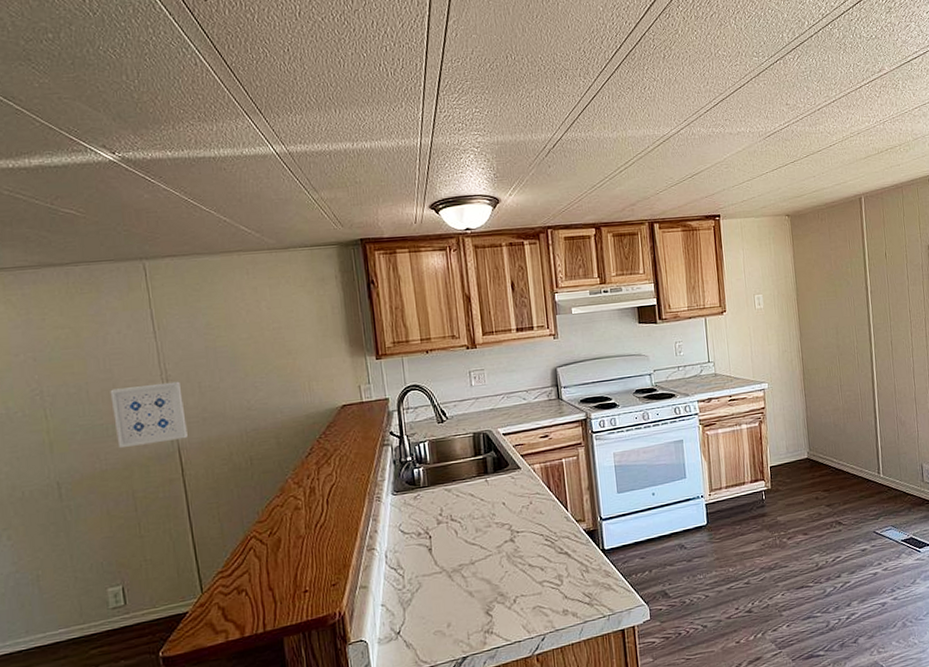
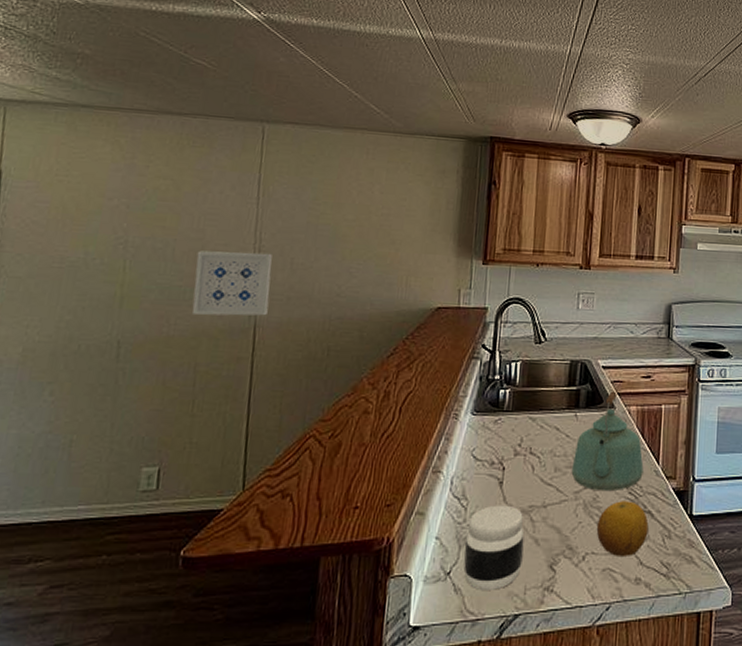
jar: none [408,567,462,642] -> present [463,505,525,590]
kettle: none [490,454,555,543] -> present [571,391,644,492]
fruit: none [521,546,568,595] -> present [596,501,649,556]

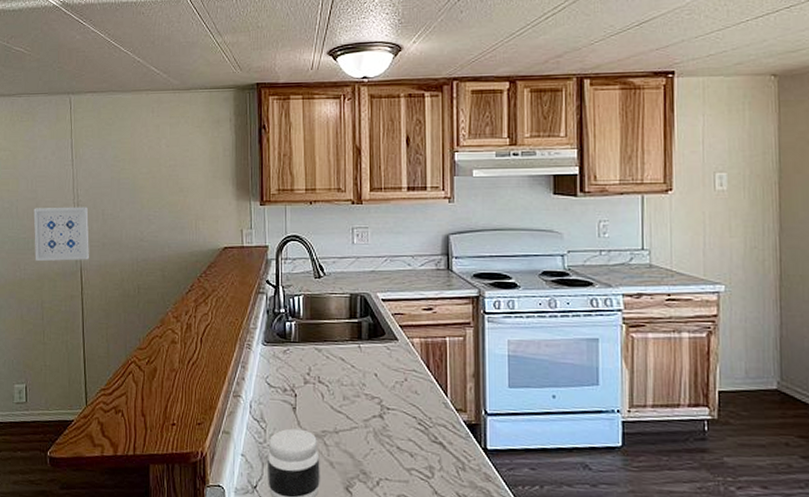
kettle: present [571,391,644,492] -> none [359,323,432,421]
fruit: present [596,501,649,556] -> none [388,431,441,485]

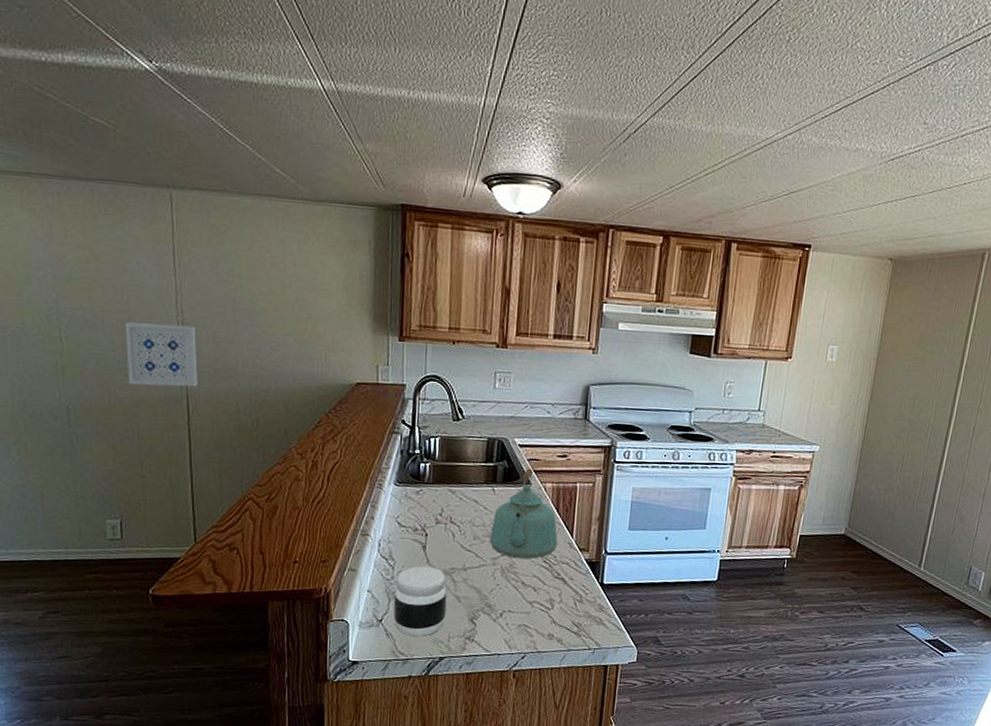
kettle: none [359,323,432,421] -> present [489,468,558,560]

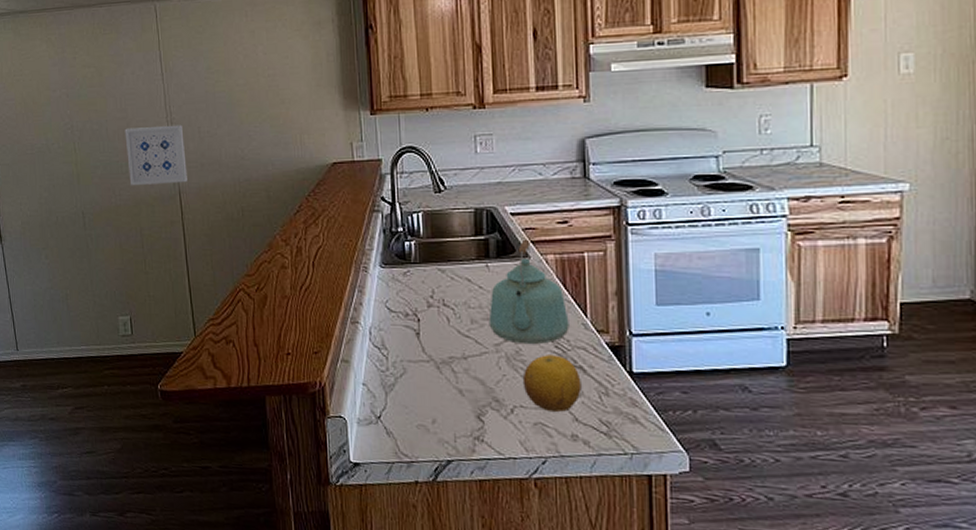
jar: present [393,566,447,637] -> none [391,355,449,436]
fruit: none [513,568,562,616] -> present [522,355,582,412]

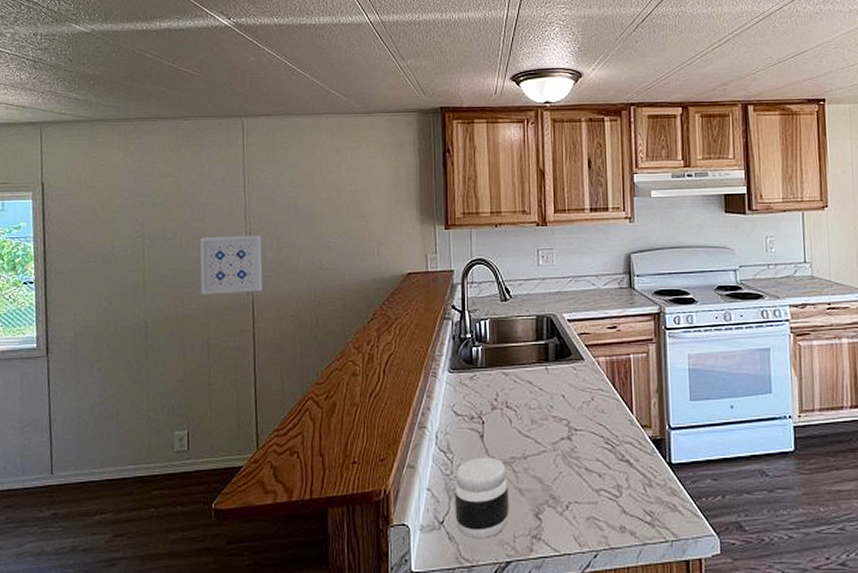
jar: none [391,355,449,436] -> present [455,457,509,538]
kettle: present [488,239,569,345] -> none [547,343,618,442]
fruit: present [522,355,582,412] -> none [577,451,629,505]

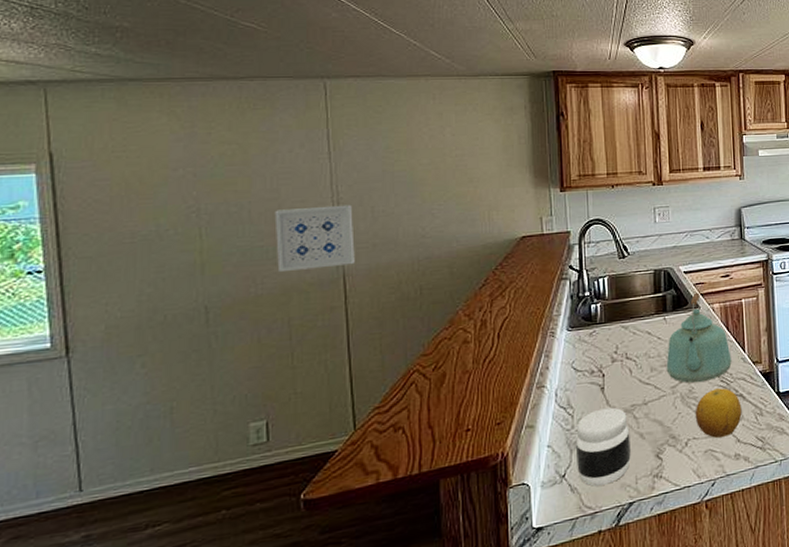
kettle: none [547,343,618,442] -> present [666,292,732,383]
fruit: none [577,451,629,505] -> present [695,388,742,438]

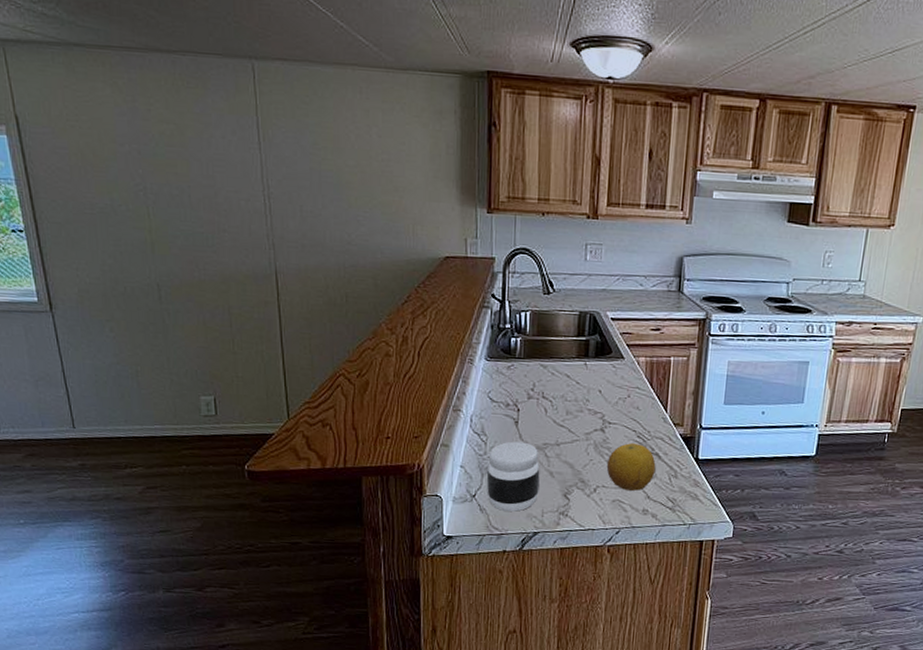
wall art: present [274,204,355,273] -> none [212,197,285,263]
kettle: present [666,292,732,383] -> none [582,342,652,435]

